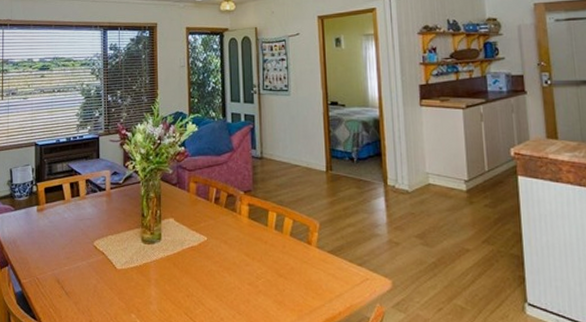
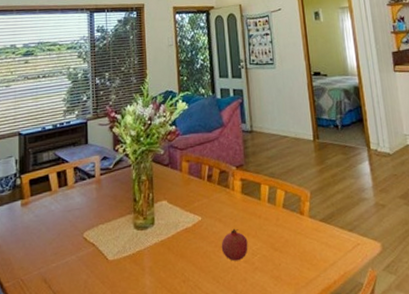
fruit: none [225,251,253,283] -> present [221,228,248,261]

